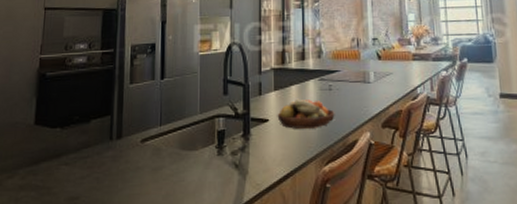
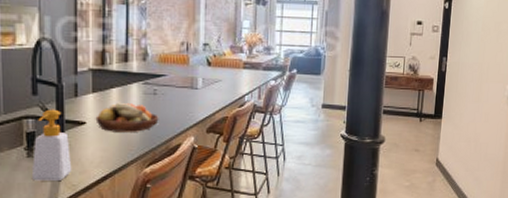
soap bottle: none [221,107,257,180] -> present [31,109,72,181]

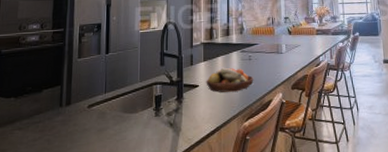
soap bottle: present [31,109,72,181] -> none [157,76,188,136]

